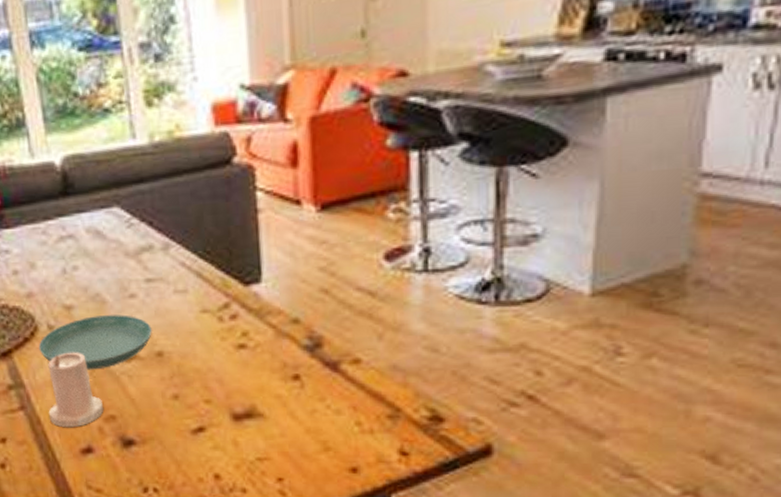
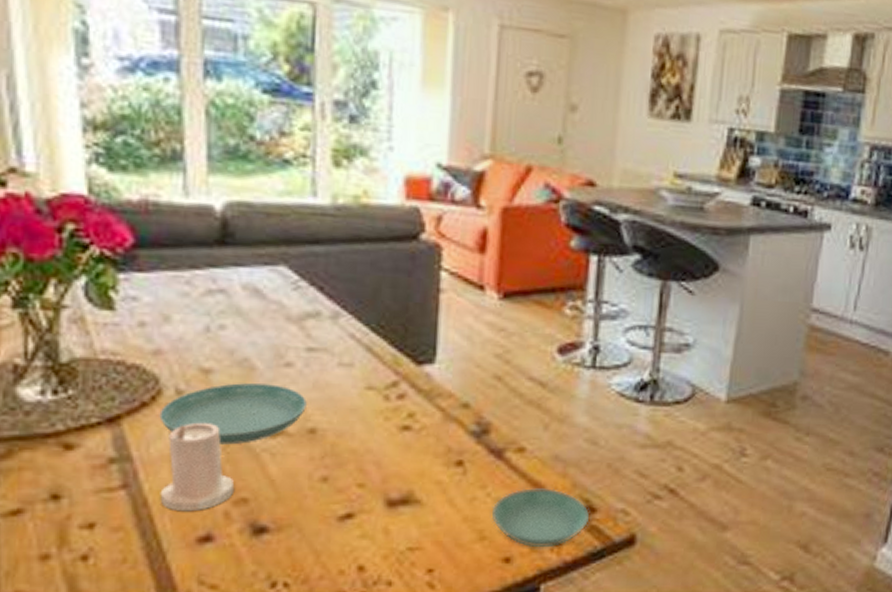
saucer: none [333,399,436,458] -> present [491,488,589,548]

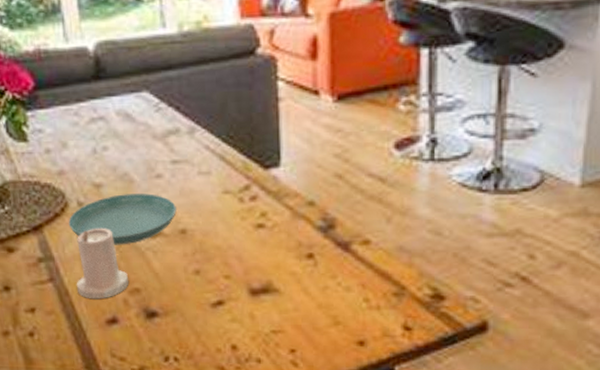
saucer: present [491,488,589,548] -> none [343,278,437,333]

